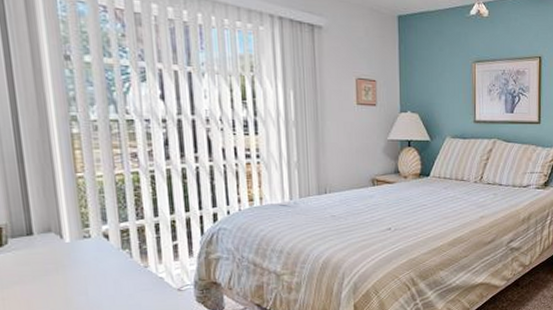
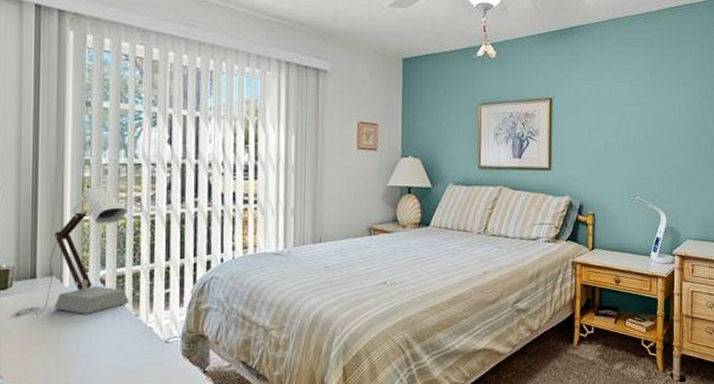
desk lamp: none [12,139,137,274] -> present [12,182,129,317]

